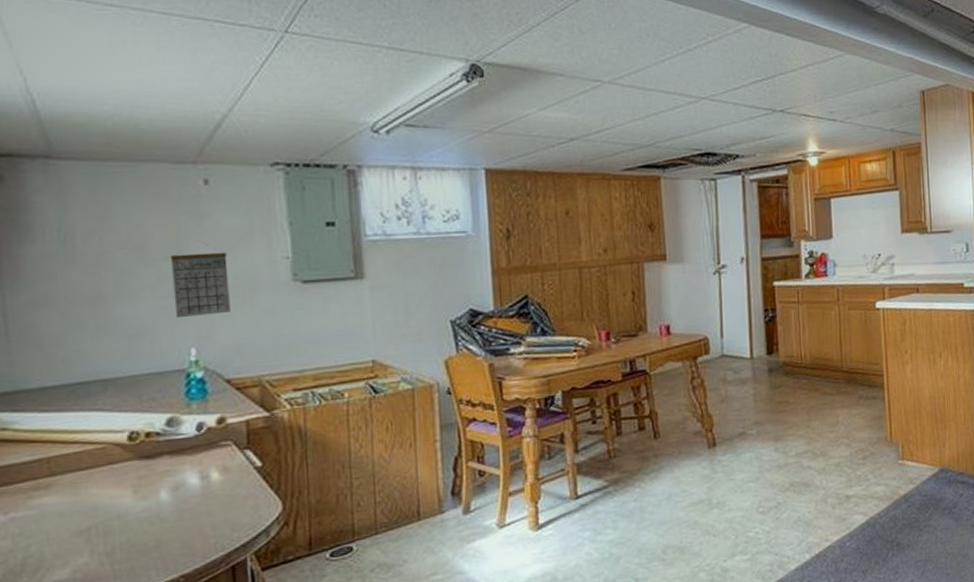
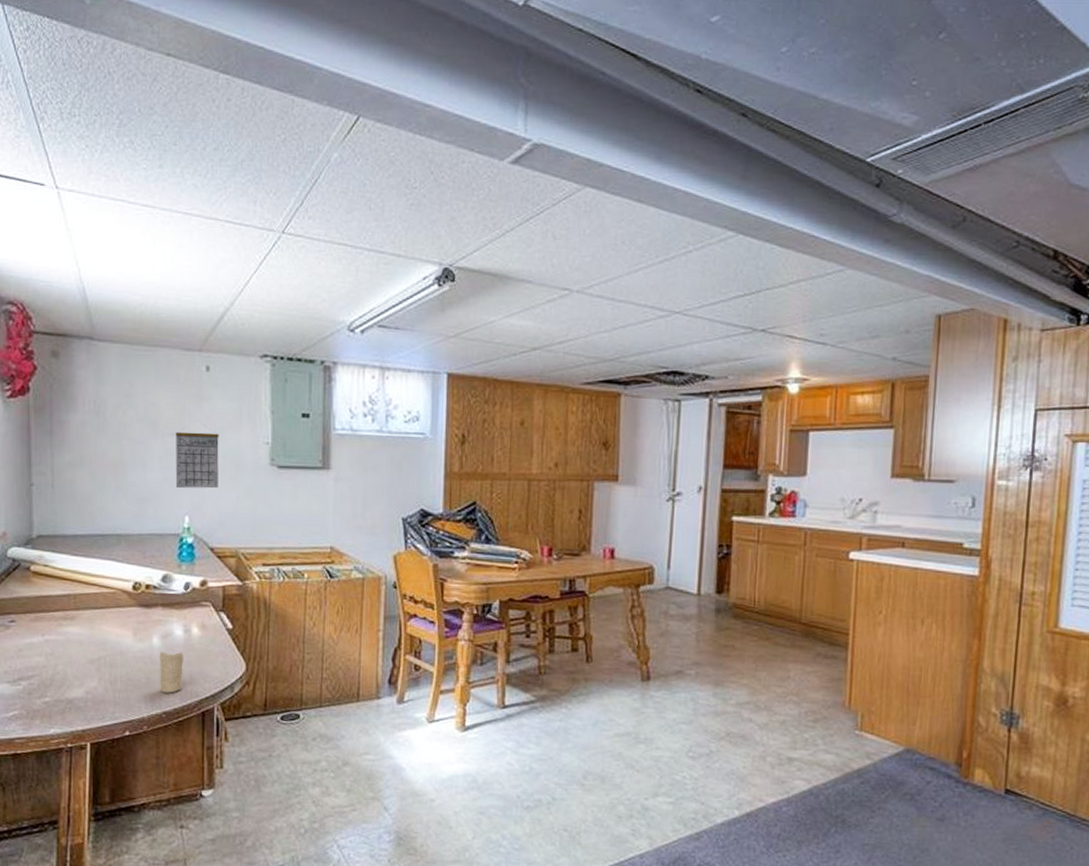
candle: none [170,503,204,554] -> present [159,651,183,693]

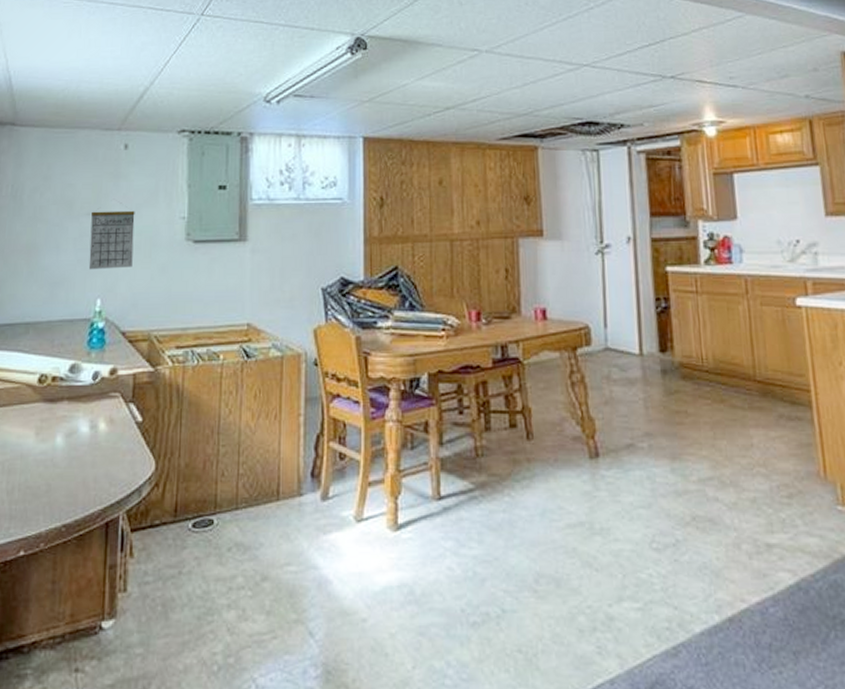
candle: present [159,651,183,693] -> none [60,452,88,502]

